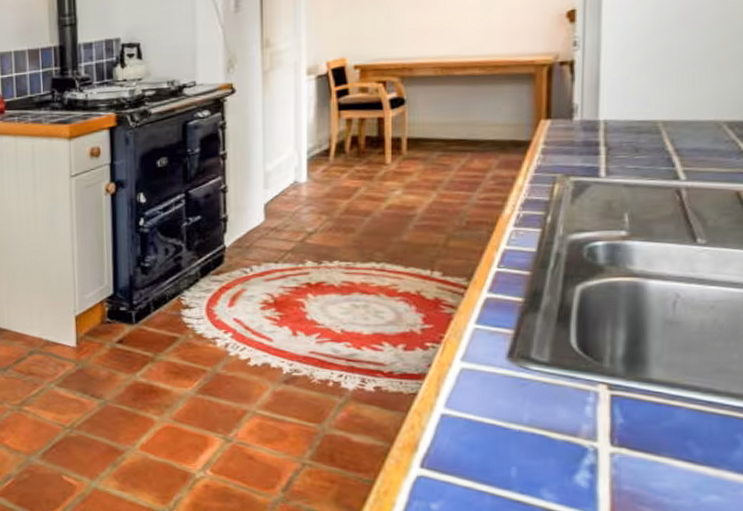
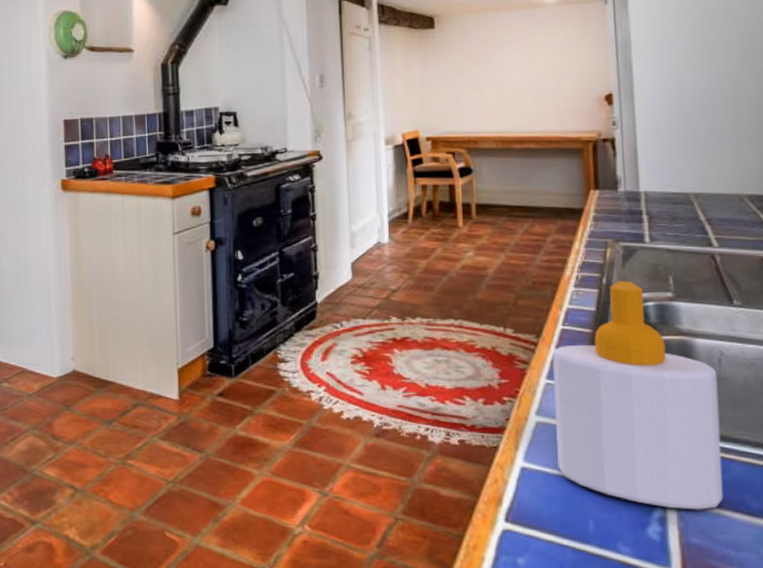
soap bottle: none [482,219,670,457] -> present [552,280,724,510]

